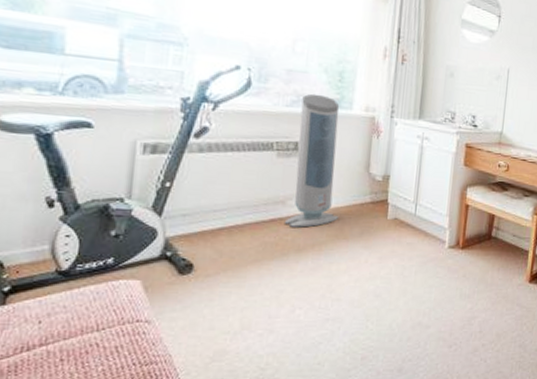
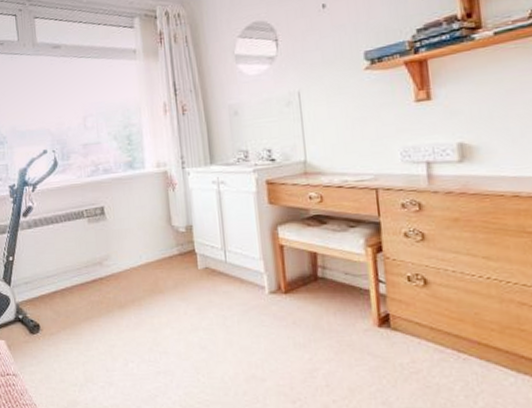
air purifier: present [284,93,340,228] -> none [100,160,152,285]

